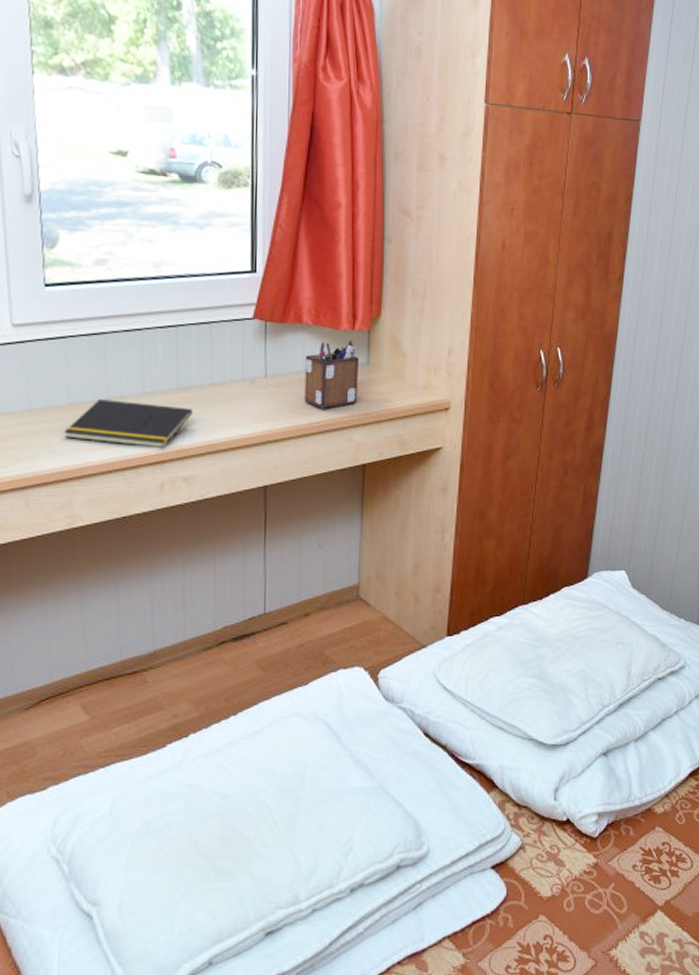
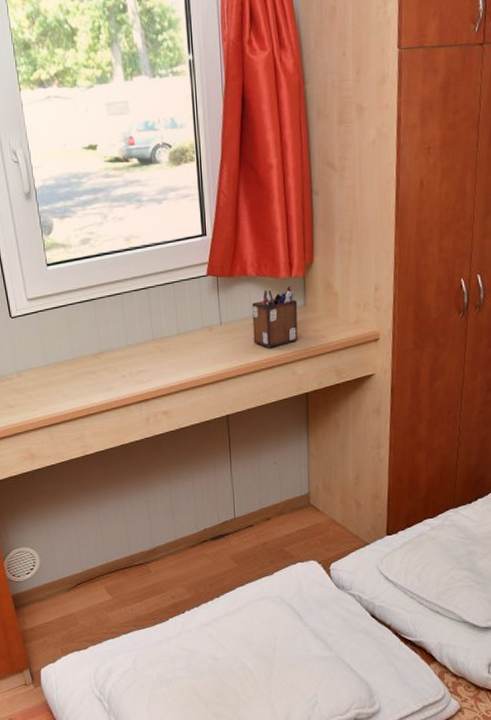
notepad: present [63,399,192,449] -> none [72,353,166,390]

